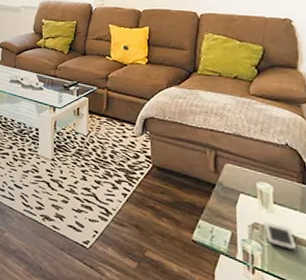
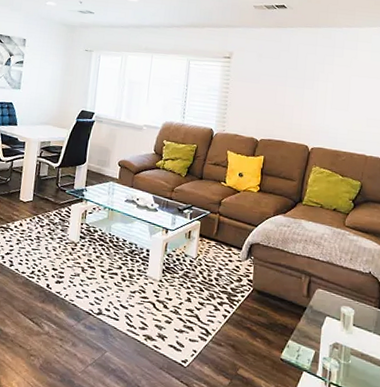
cell phone: present [264,223,297,250] -> none [343,343,368,367]

